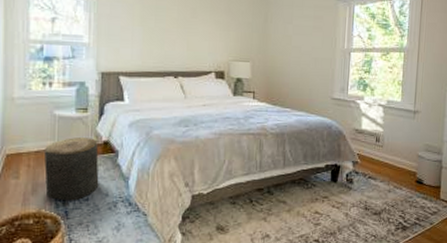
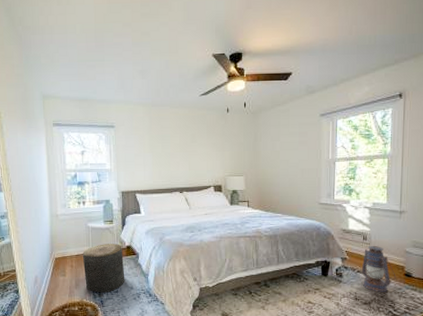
lantern: none [372,148,408,201] -> present [361,245,396,292]

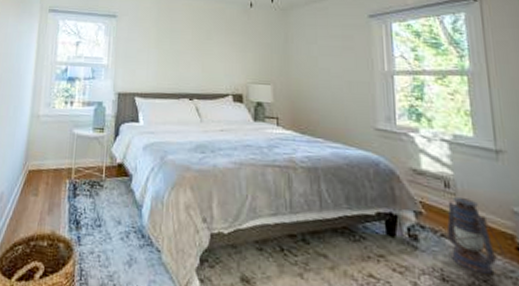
stool: present [82,244,125,293] -> none [60,157,113,226]

